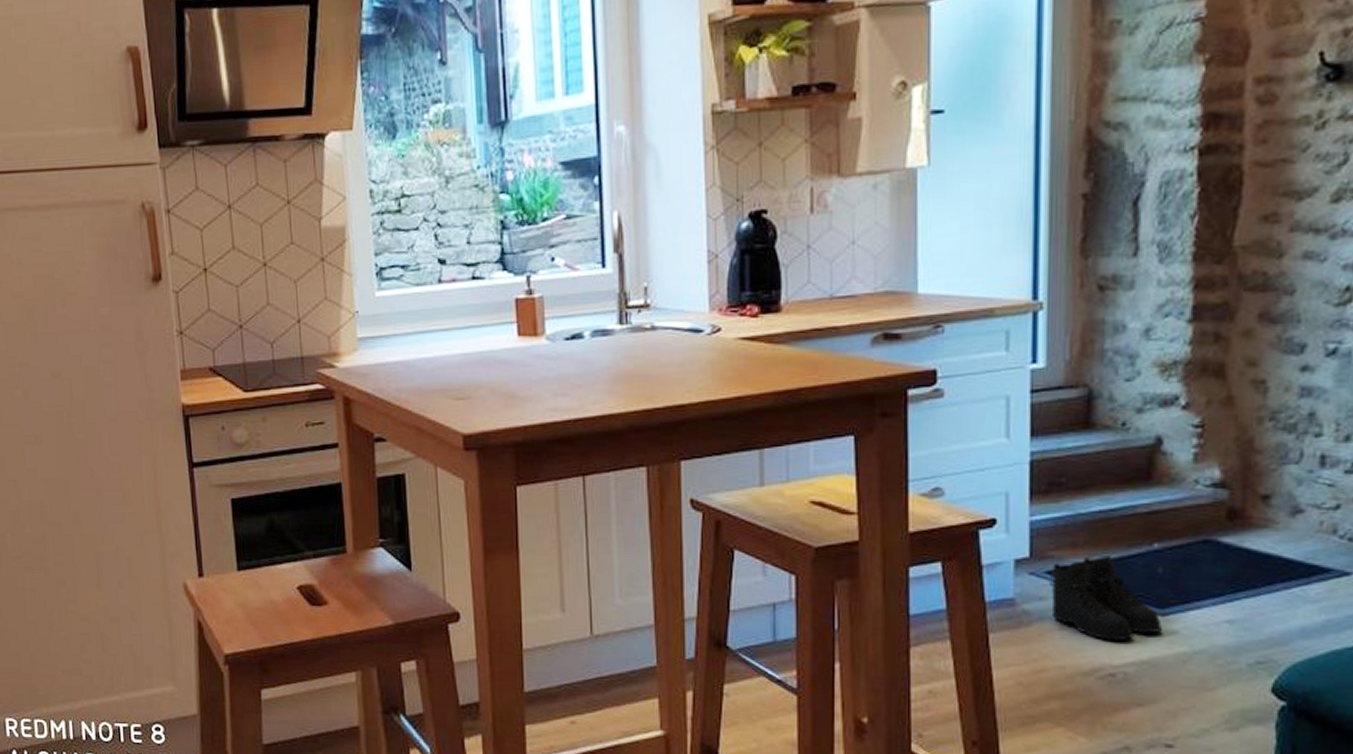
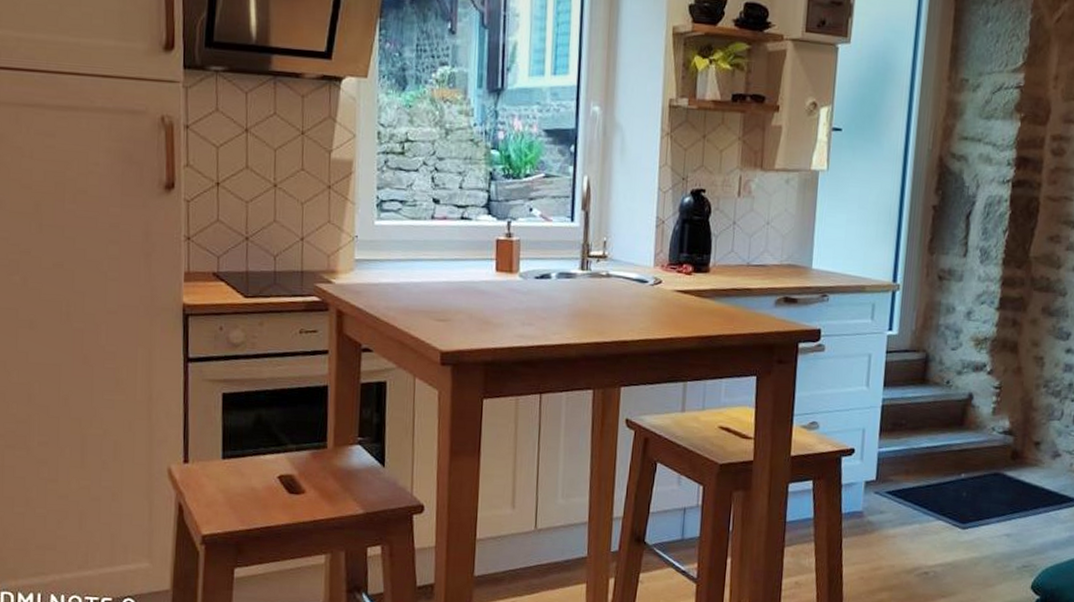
boots: present [1050,556,1164,641] -> none [888,481,964,547]

